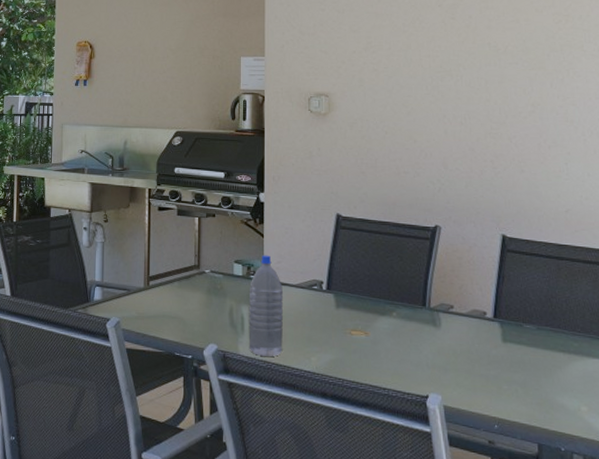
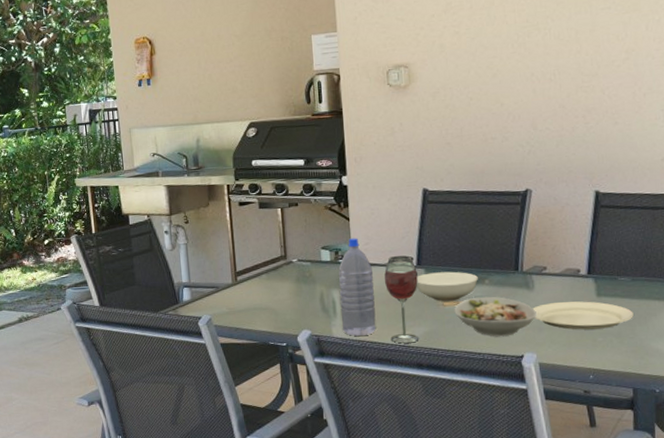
wineglass: none [293,278,327,370] -> present [384,255,419,344]
bowl: none [325,299,386,330] -> present [416,271,478,302]
salad: none [361,329,444,374] -> present [454,296,538,337]
plate: none [438,343,539,377] -> present [532,301,634,330]

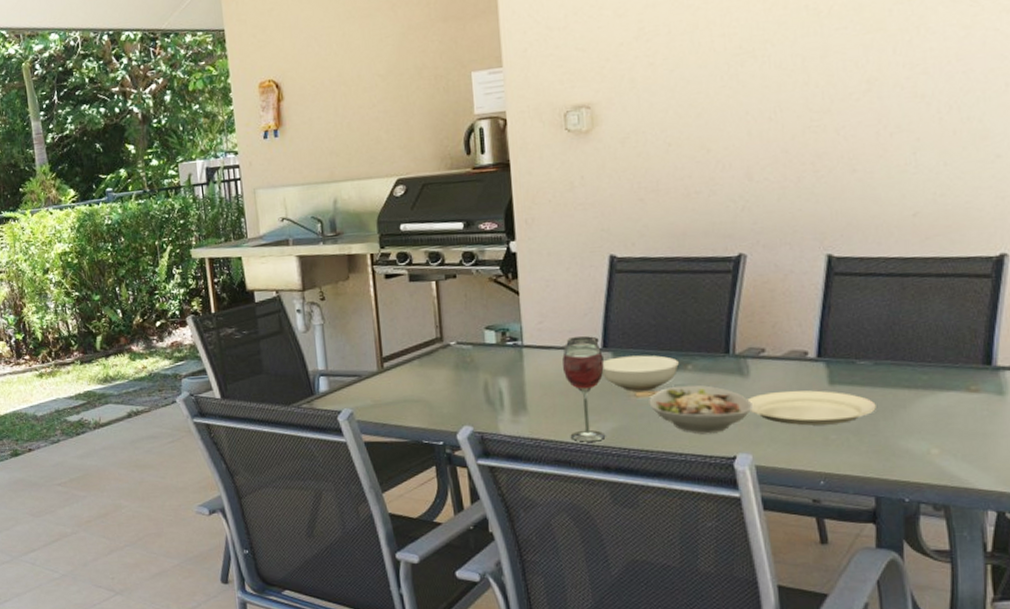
water bottle: present [338,238,376,336] -> none [505,315,553,433]

